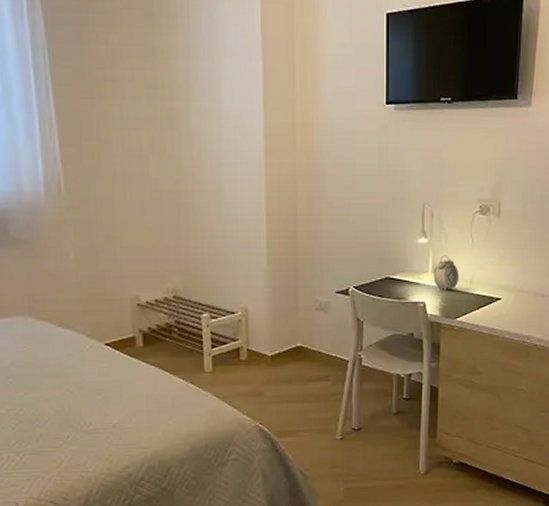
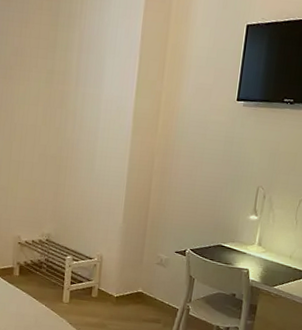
alarm clock: present [433,255,460,291] -> none [258,231,282,262]

